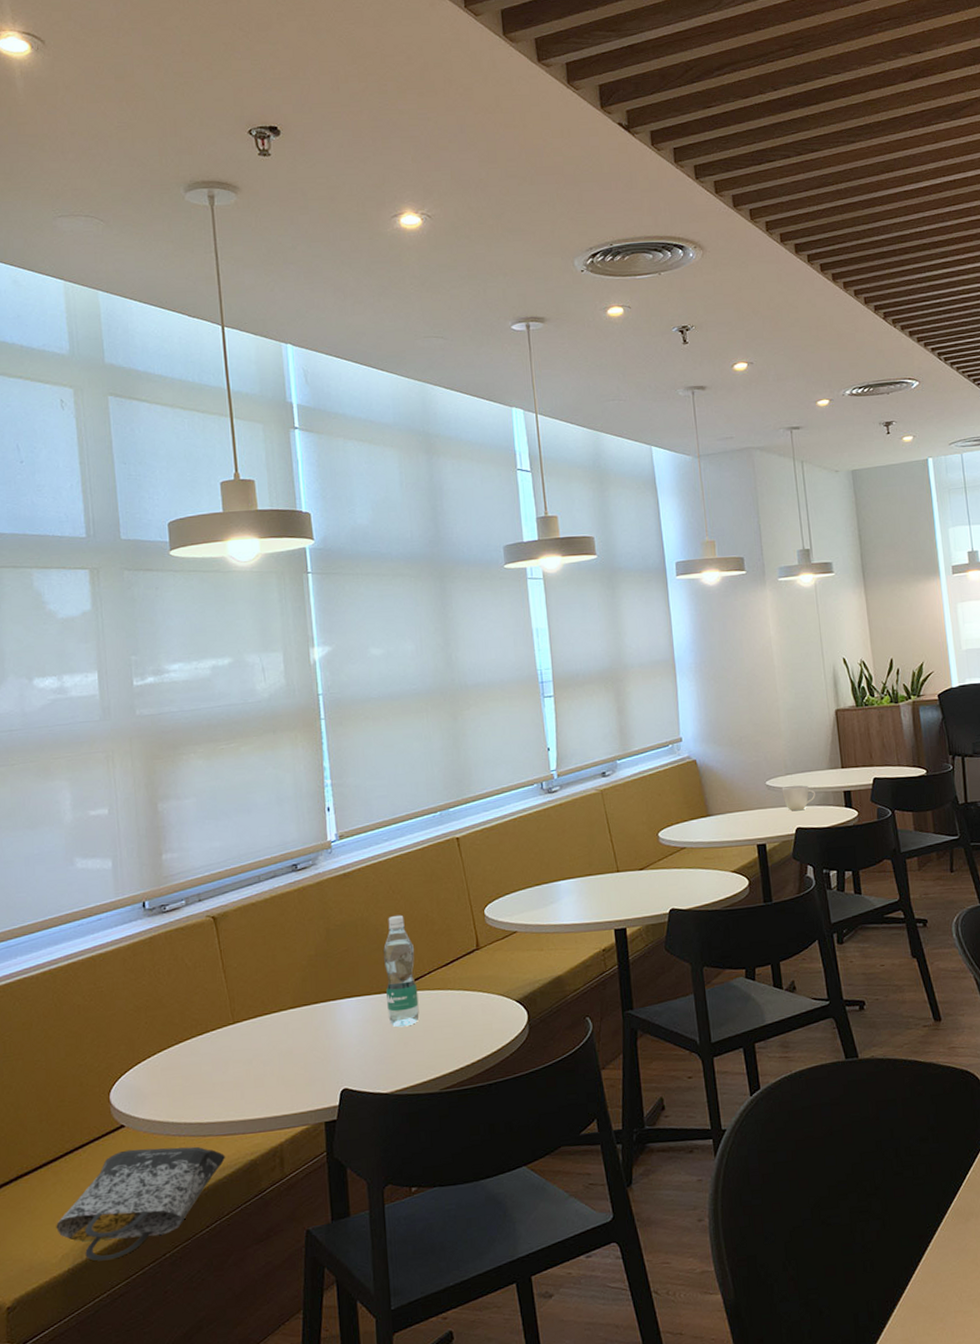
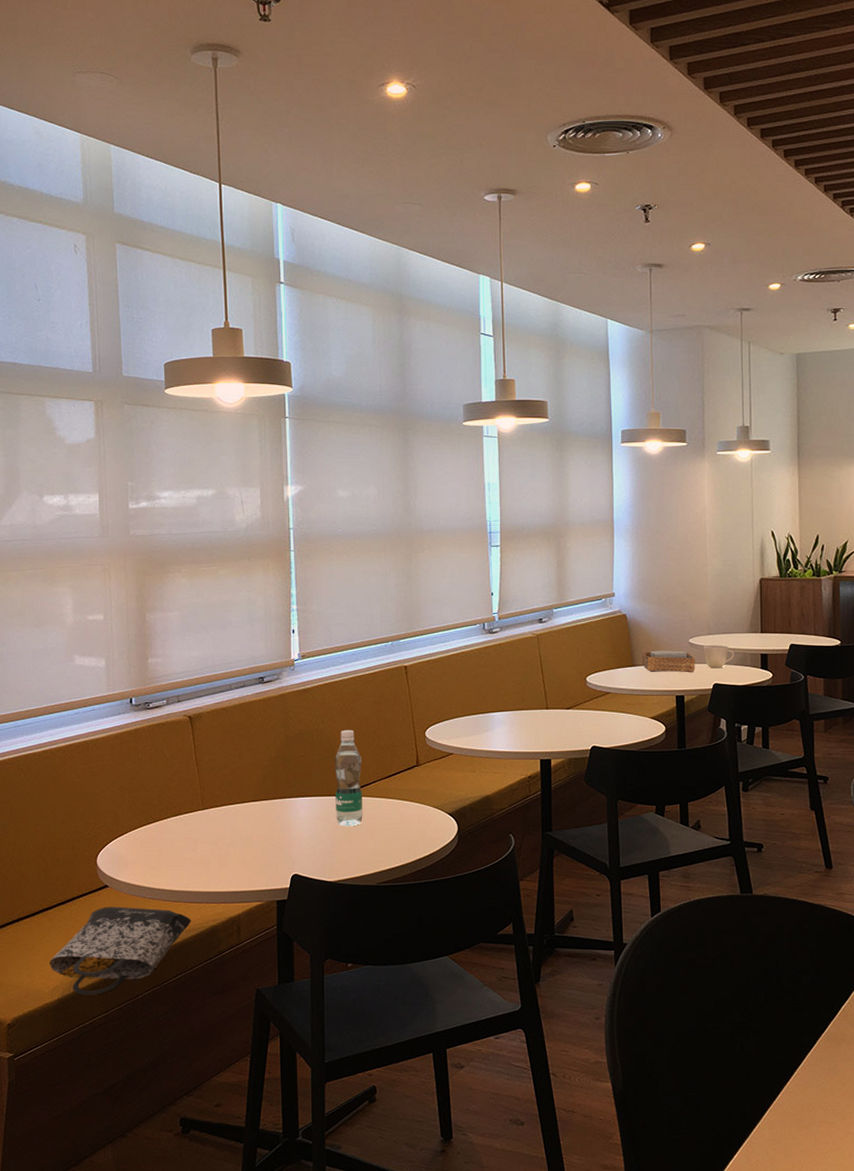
napkin holder: none [716,795,776,821] -> present [642,650,696,672]

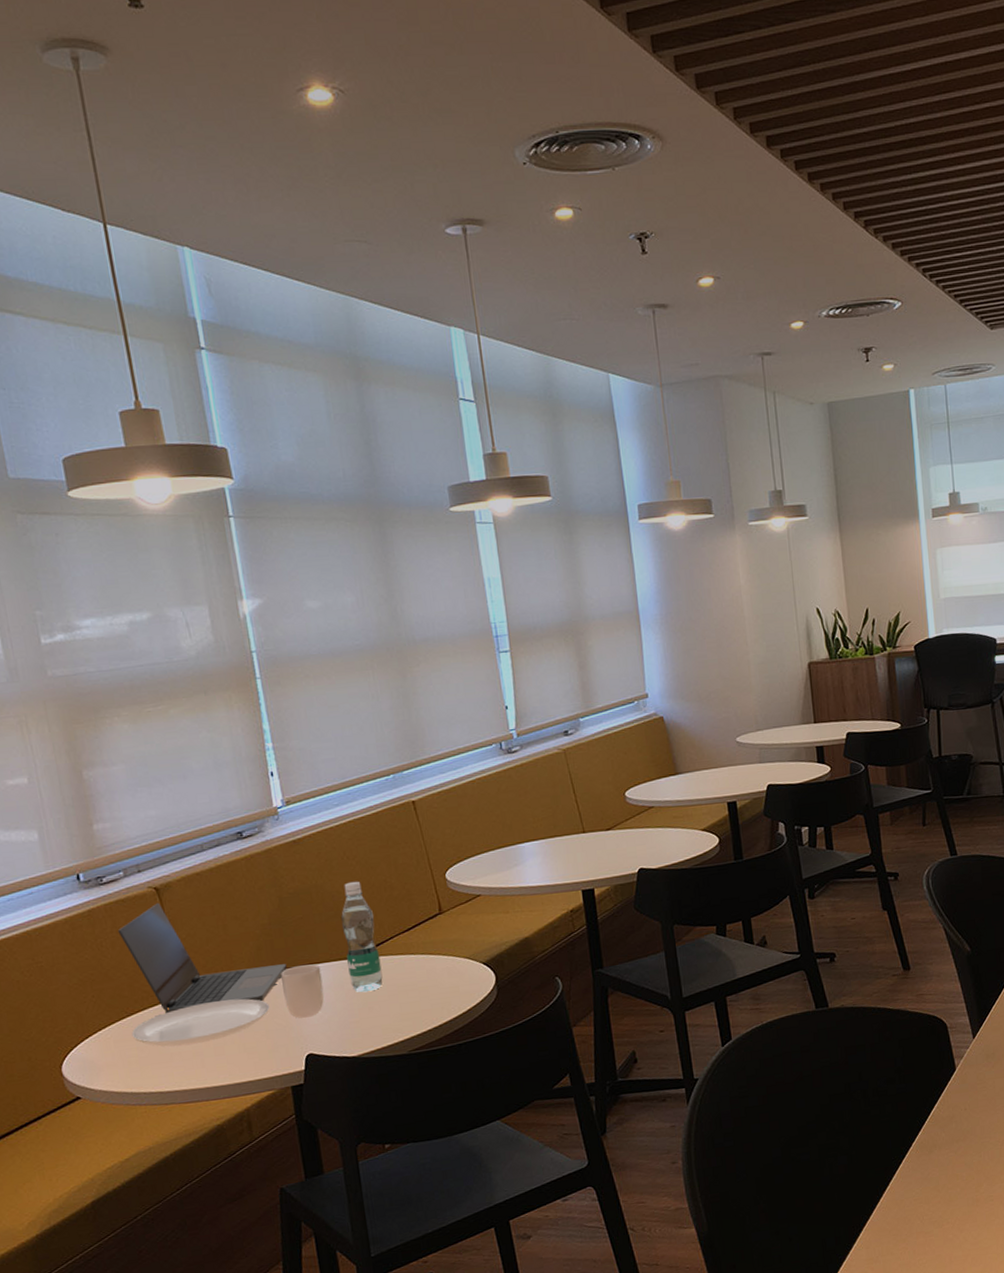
tote bag: present [49,906,192,995] -> none [18,1114,191,1227]
laptop: none [155,729,286,824] -> present [117,902,287,1014]
plate: none [155,819,268,853] -> present [131,998,270,1047]
cup: none [280,797,313,843] -> present [281,964,325,1019]
napkin holder: present [642,650,696,672] -> none [685,752,746,779]
cup: present [703,644,735,668] -> none [752,740,788,768]

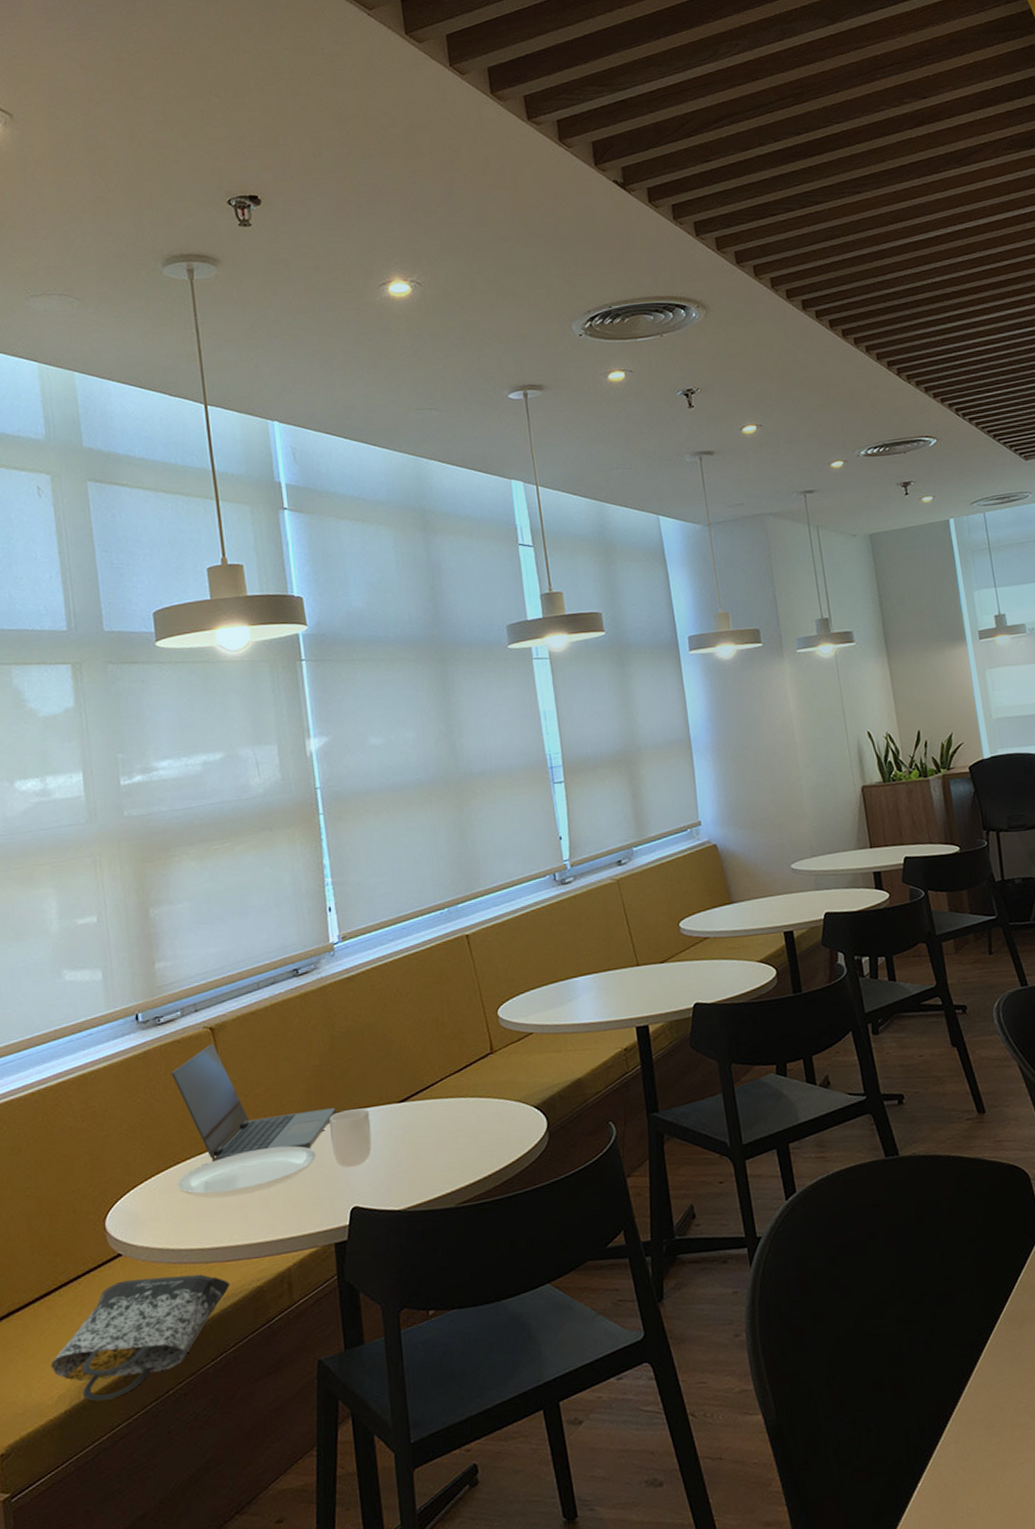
tote bag: none [18,1114,191,1227] -> present [51,1274,231,1402]
bottle: present [340,881,383,993] -> none [391,1019,432,1140]

